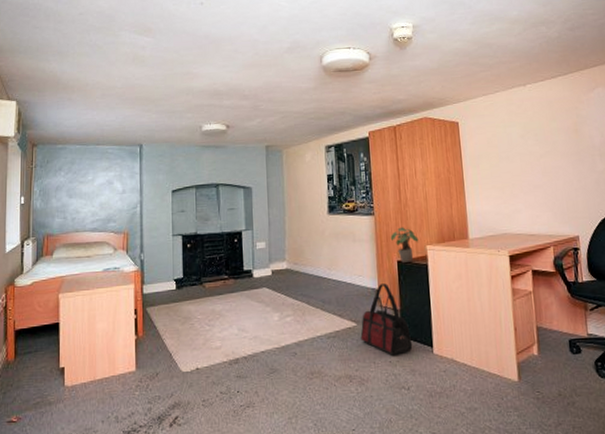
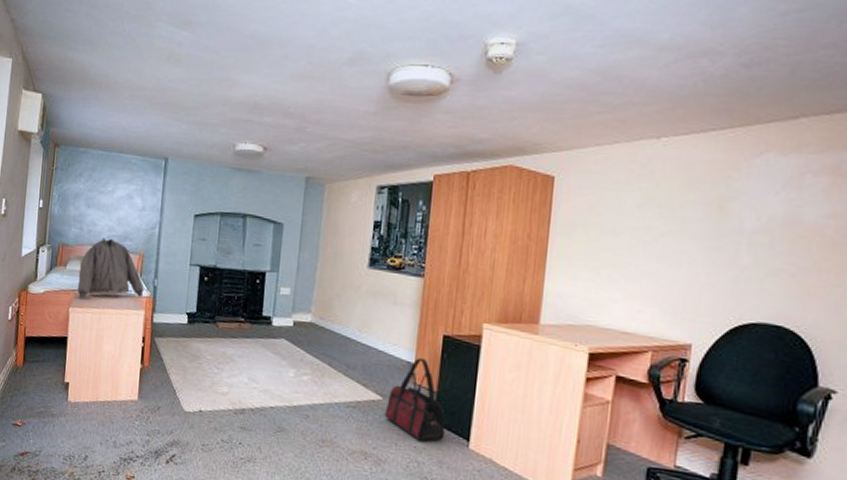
jacket: none [65,222,132,284] -> present [77,237,144,299]
potted plant: present [390,227,419,263] -> none [439,296,475,340]

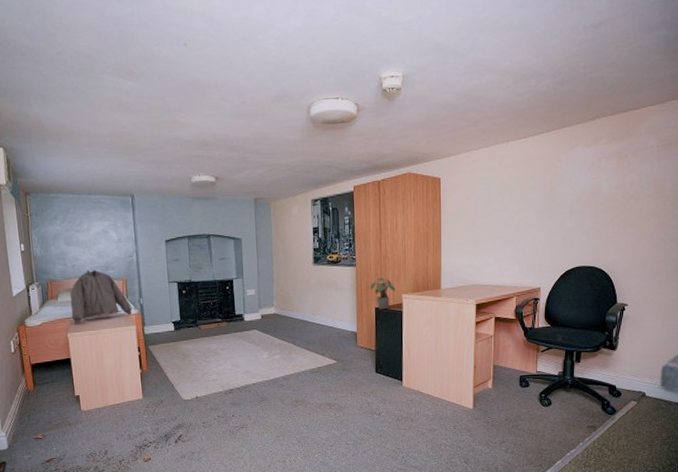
duffel bag: present [384,358,446,441] -> none [340,327,385,387]
potted plant: none [439,296,475,340] -> present [370,277,396,309]

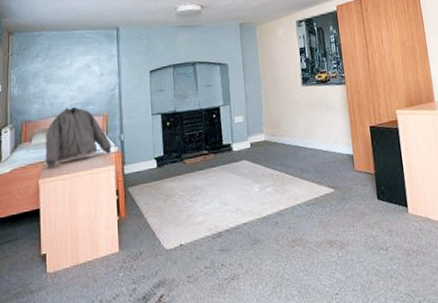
potted plant: present [370,277,396,309] -> none [362,94,389,128]

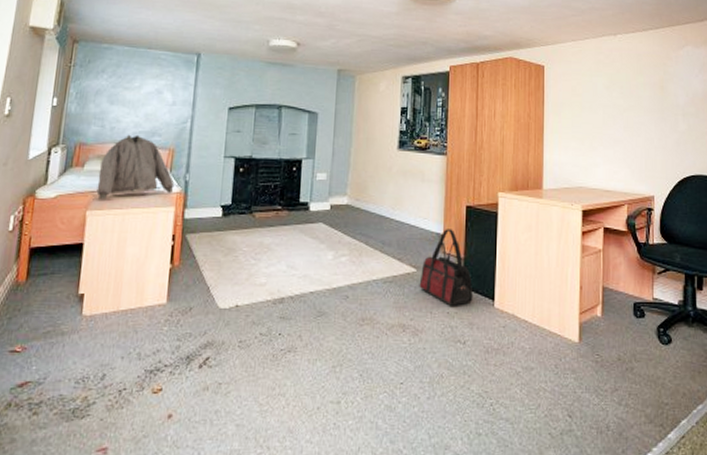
duffel bag: none [338,149,389,218] -> present [419,229,473,306]

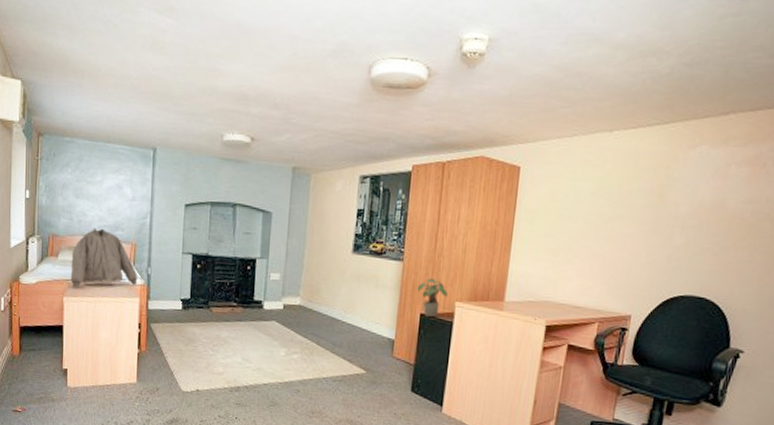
duffel bag: present [419,229,473,306] -> none [367,335,422,408]
potted plant: none [461,170,491,209] -> present [417,278,448,317]

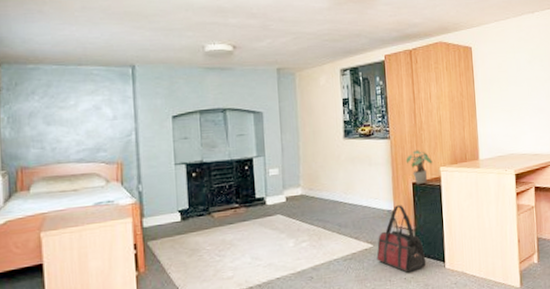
jacket: present [70,227,138,288] -> none [46,152,129,221]
duffel bag: none [367,335,422,408] -> present [376,205,426,272]

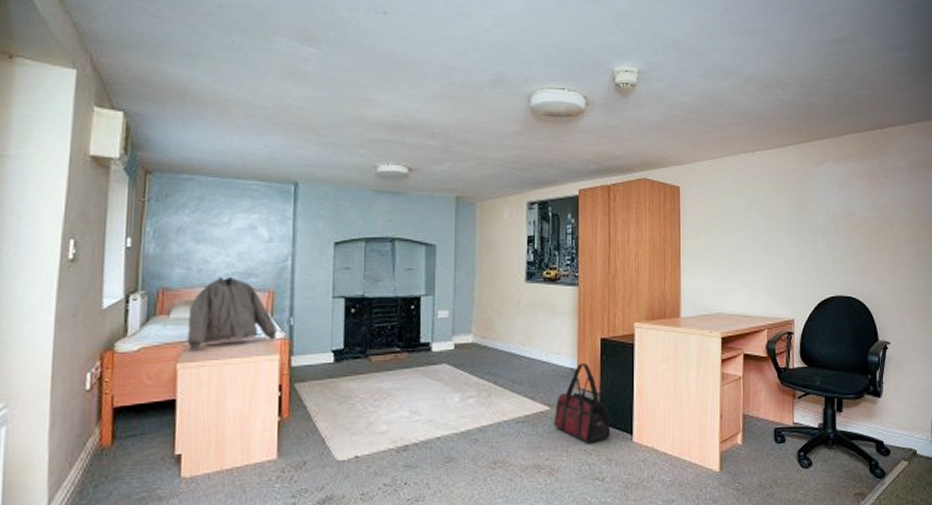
jacket: none [46,152,129,221] -> present [187,276,278,351]
potted plant: present [405,150,433,184] -> none [595,301,626,341]

